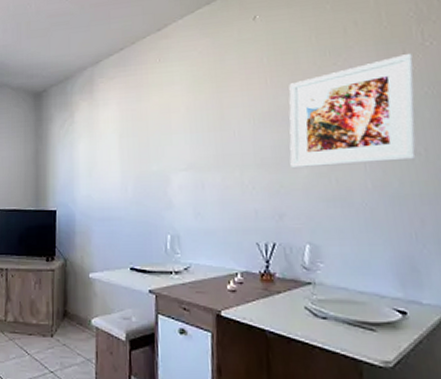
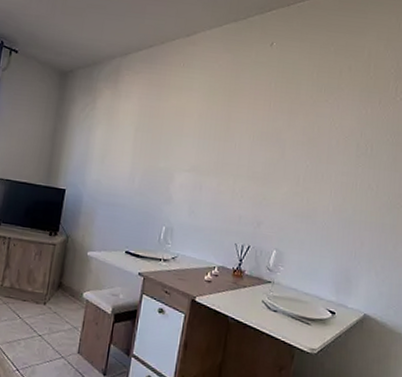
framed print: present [289,53,417,169] -> none [275,103,385,193]

